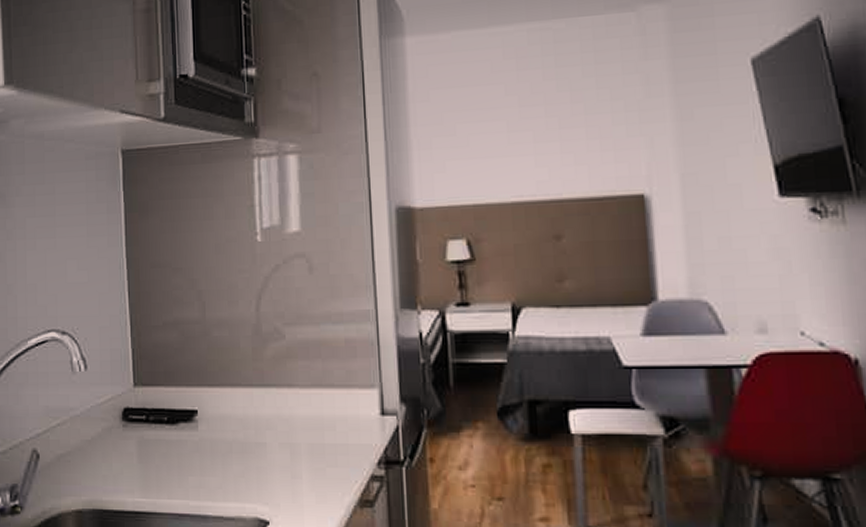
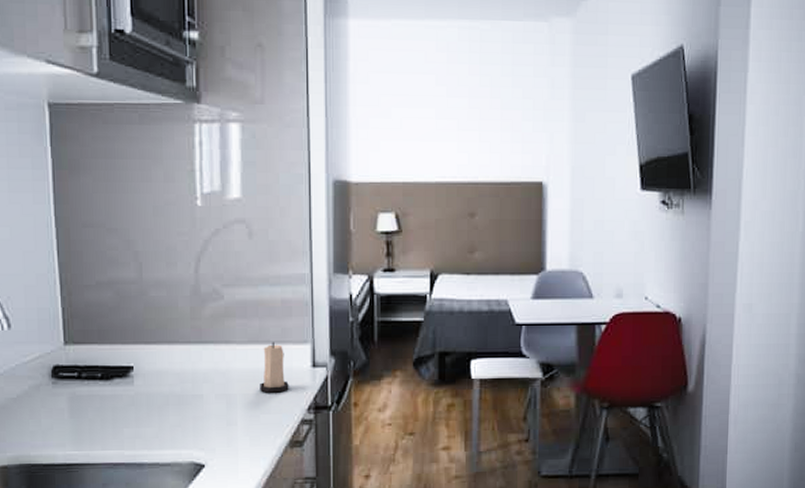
candle: none [324,385,356,444] -> present [260,342,289,393]

